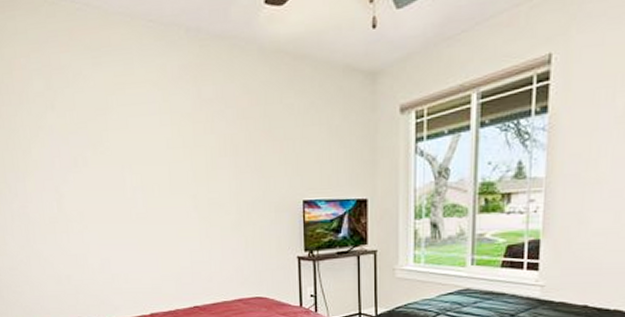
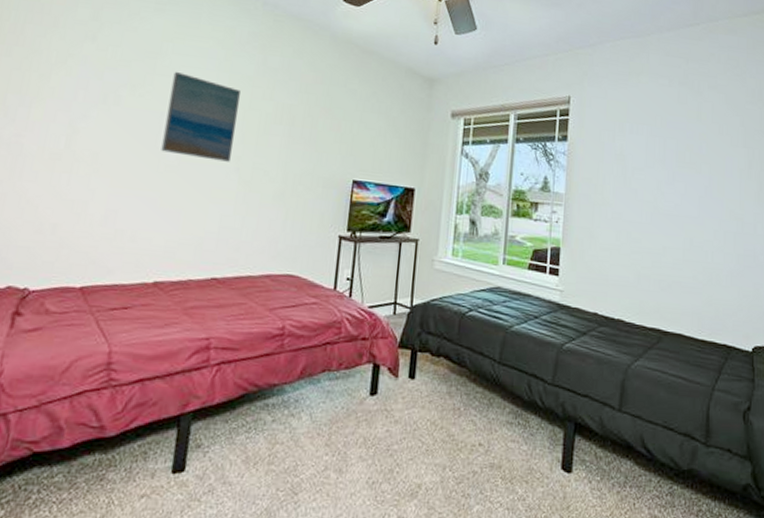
wall art: none [123,123,188,203] -> present [161,72,240,162]

